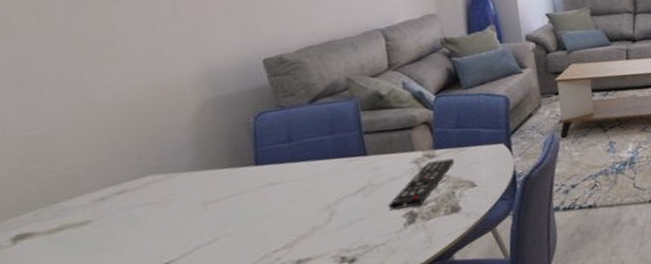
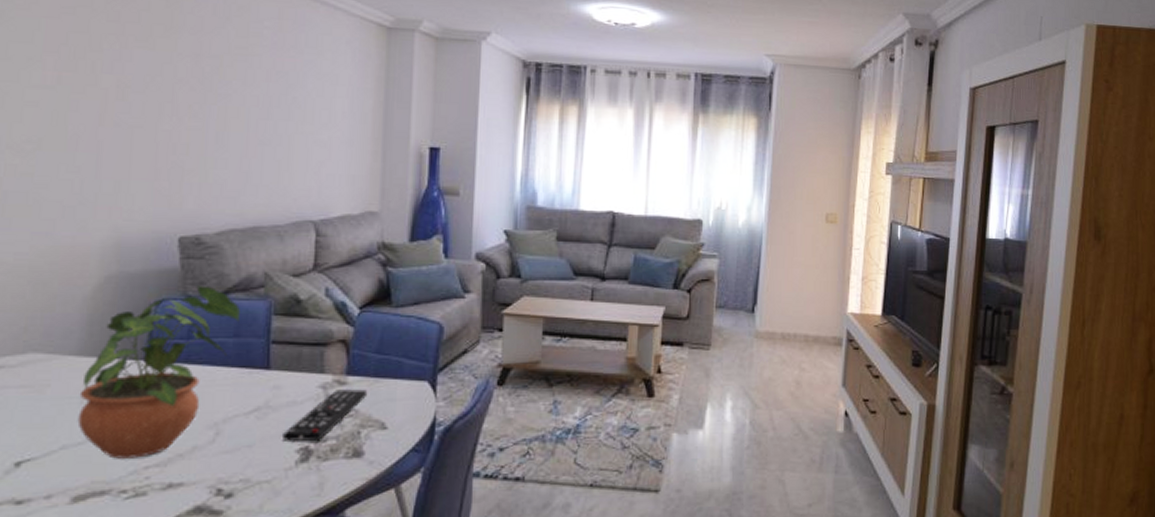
potted plant: none [201,96,332,249] -> present [77,285,240,459]

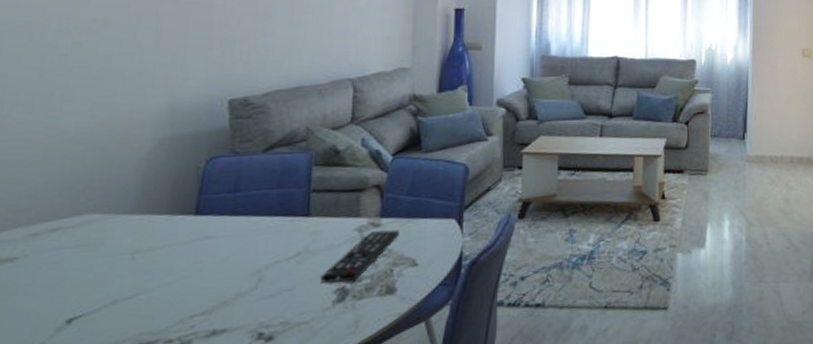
potted plant: present [77,285,240,459] -> none [128,142,283,310]

